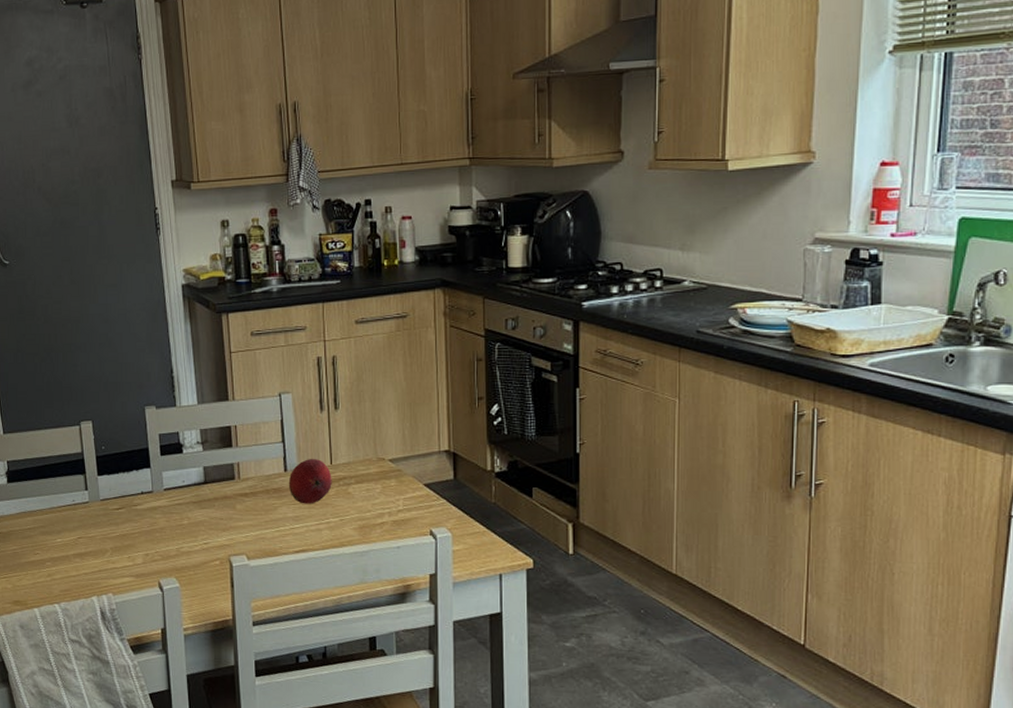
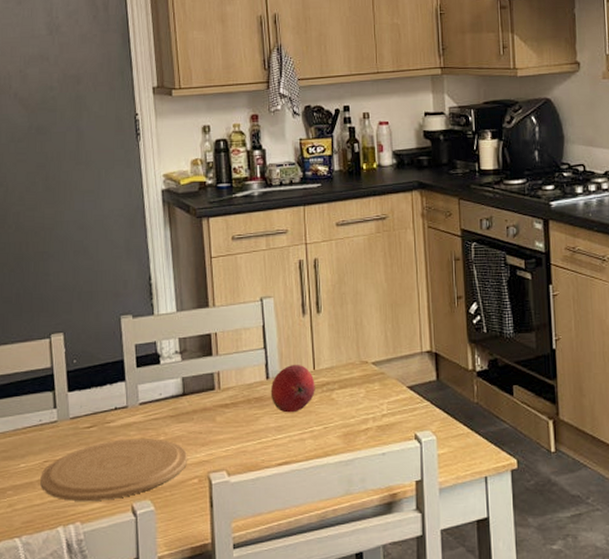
plate: none [75,520,210,575] -> present [40,437,188,501]

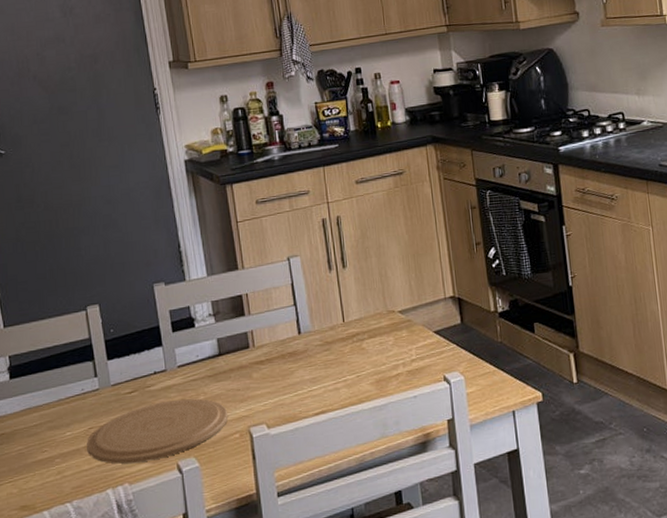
fruit: present [270,364,315,413] -> none [303,317,346,365]

